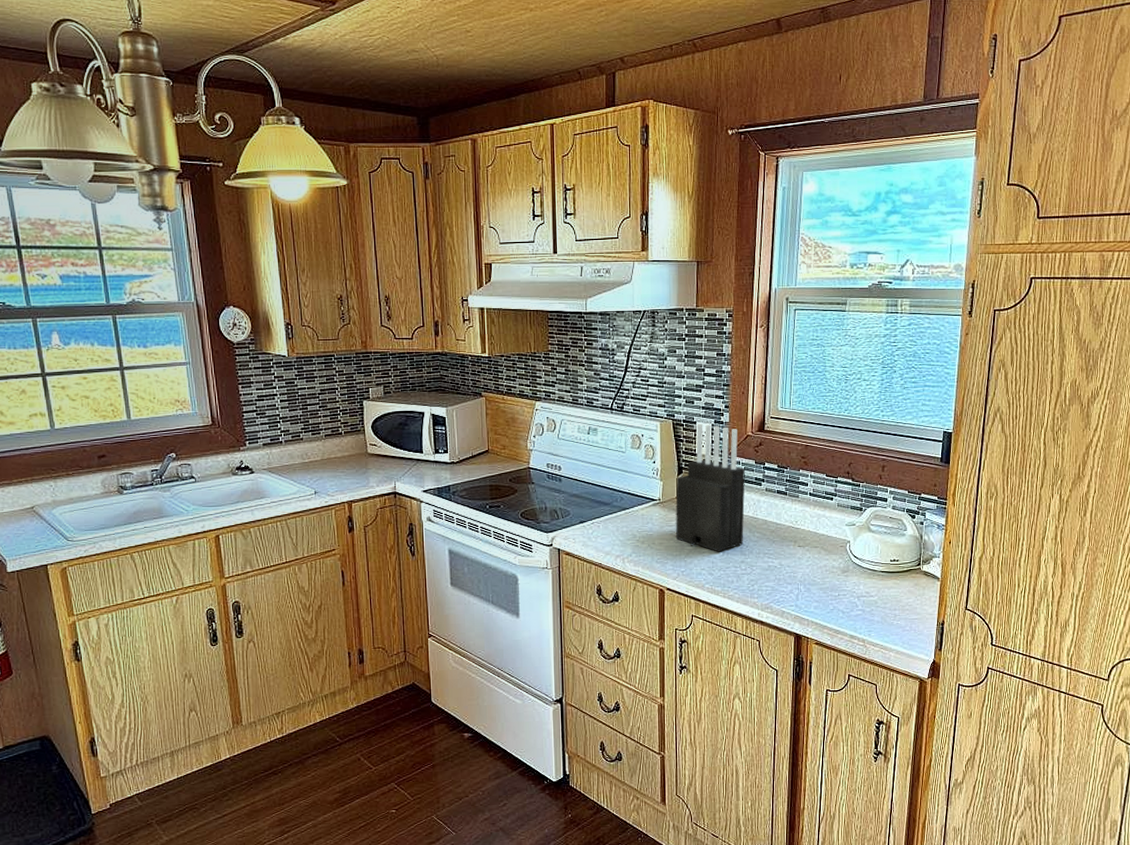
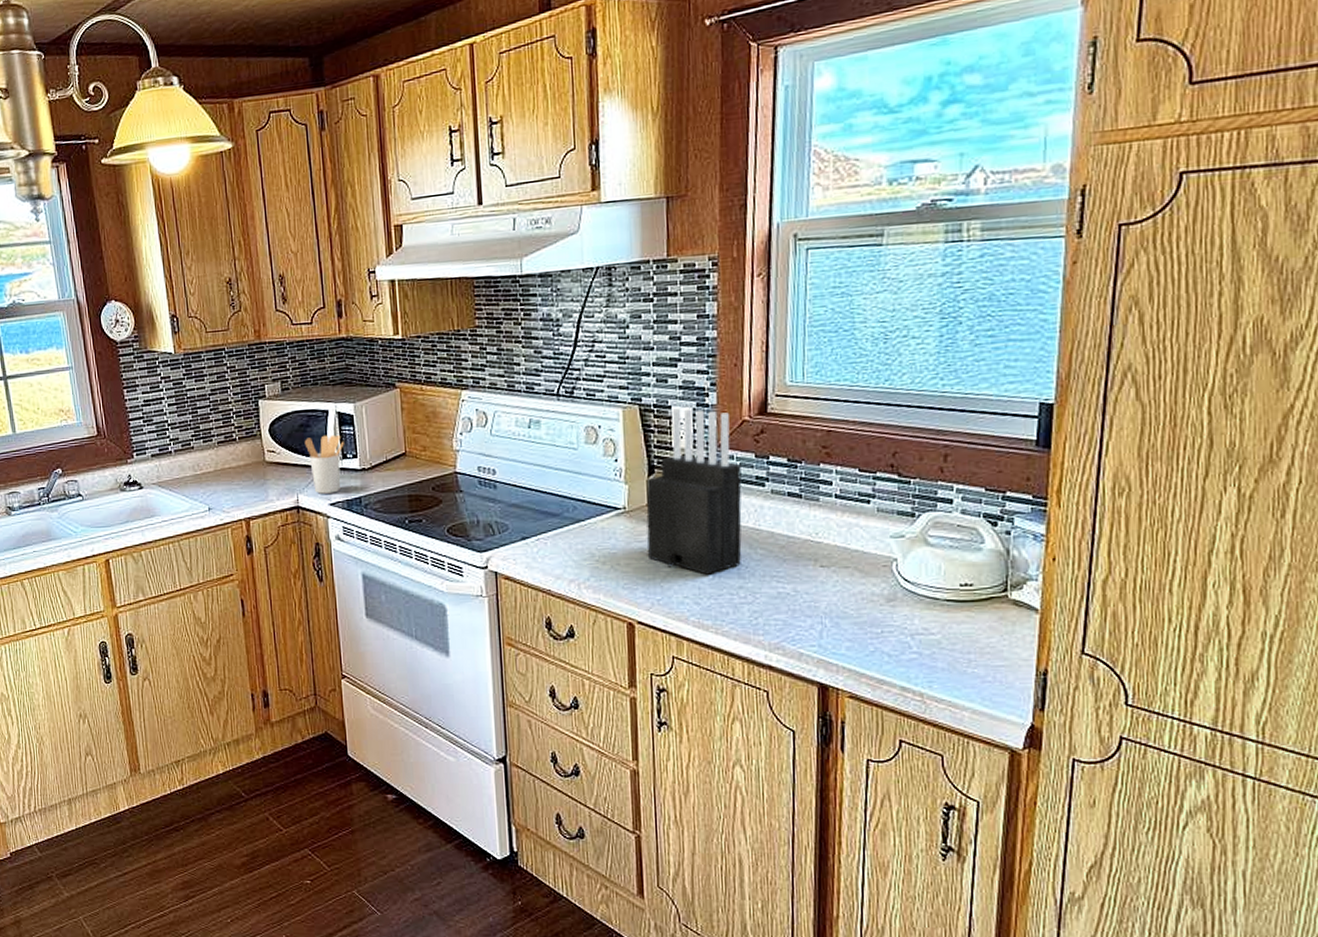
utensil holder: none [402,433,437,482] -> present [304,434,344,494]

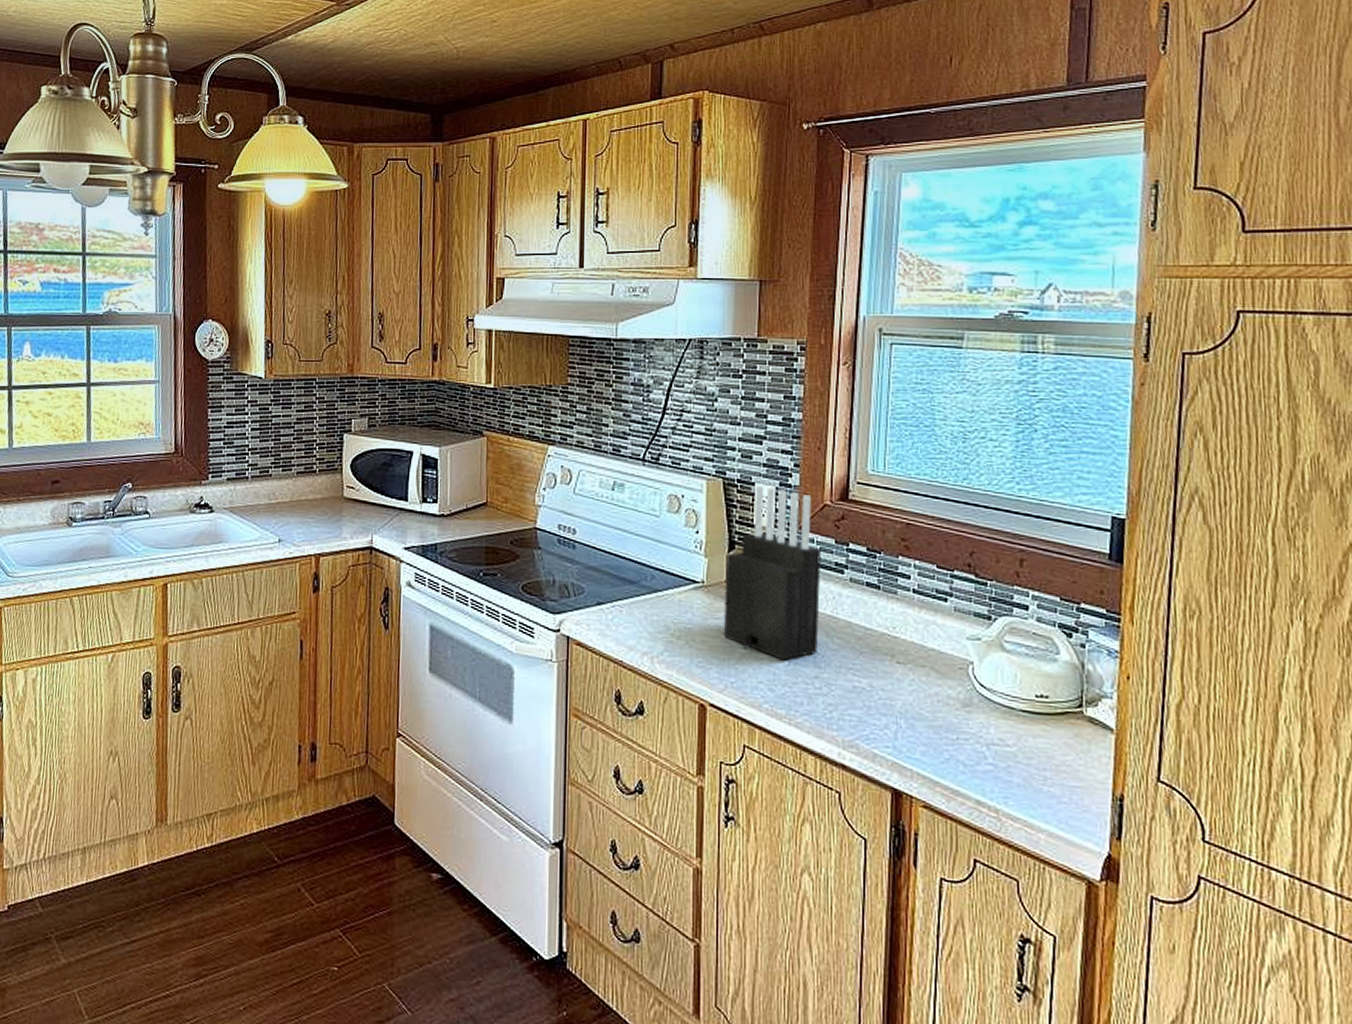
utensil holder: present [304,434,344,494] -> none [385,476,426,537]

